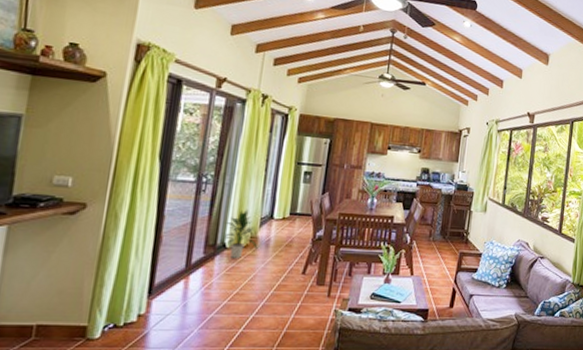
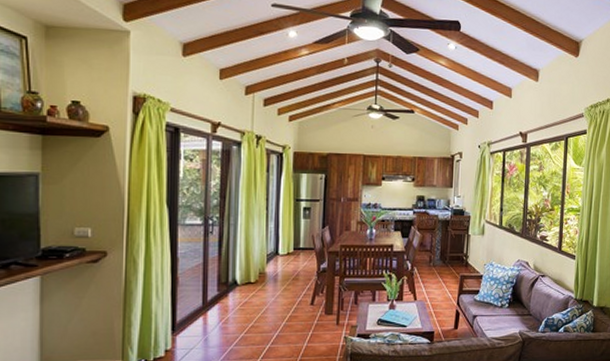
indoor plant: present [220,209,258,259] -> none [231,247,267,295]

